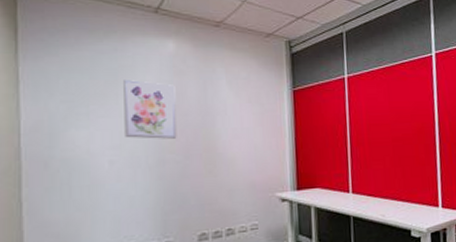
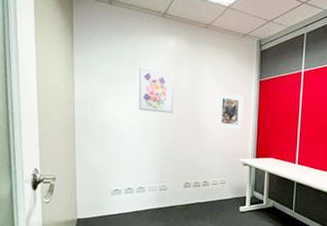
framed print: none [238,106,275,155] -> present [216,92,243,130]

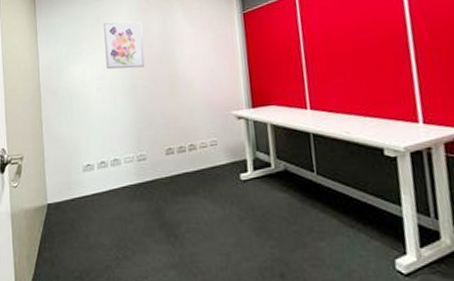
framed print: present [216,92,243,130] -> none [193,33,229,77]

